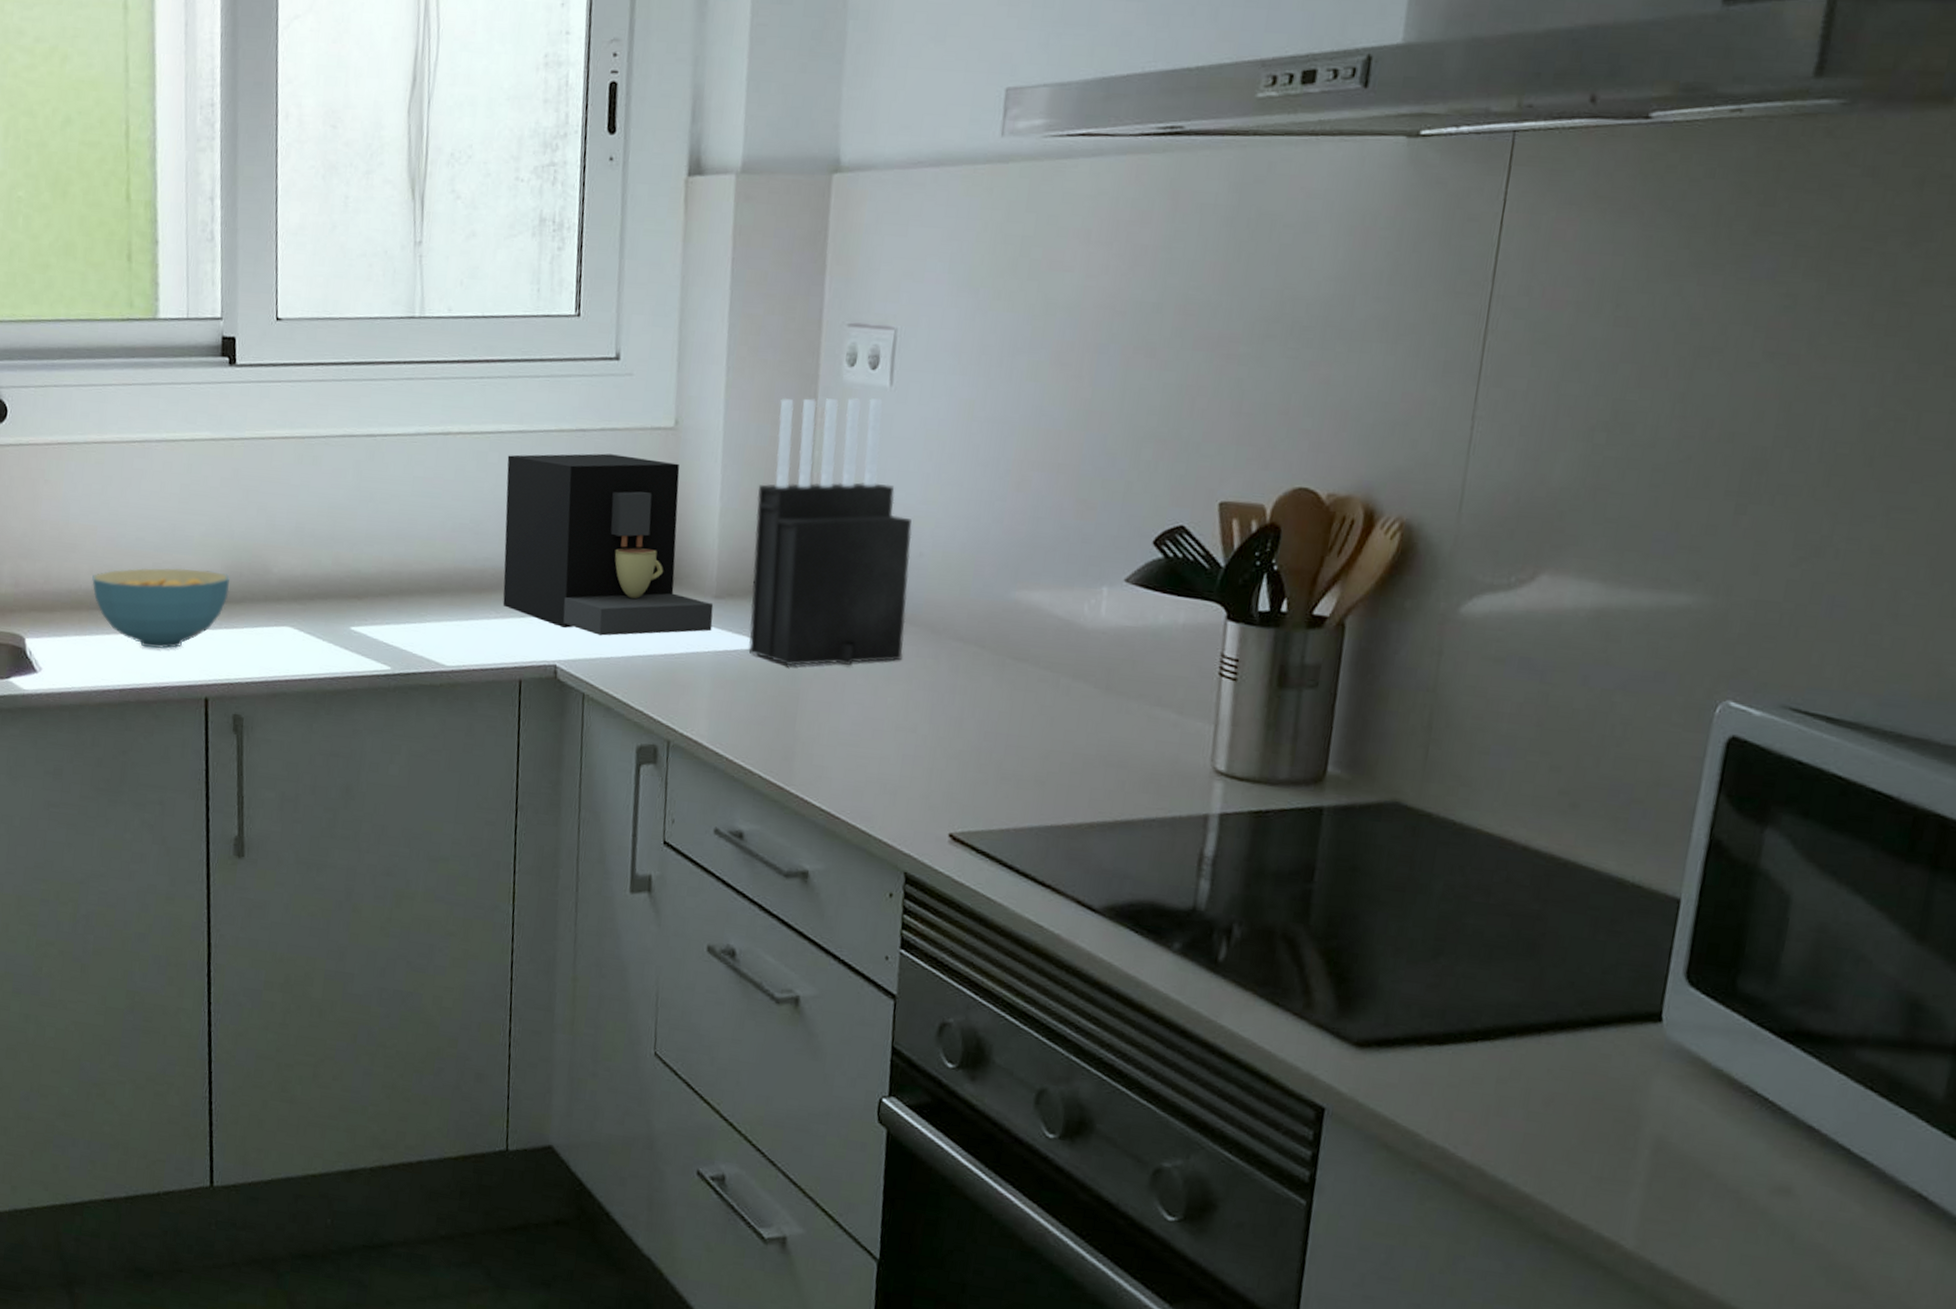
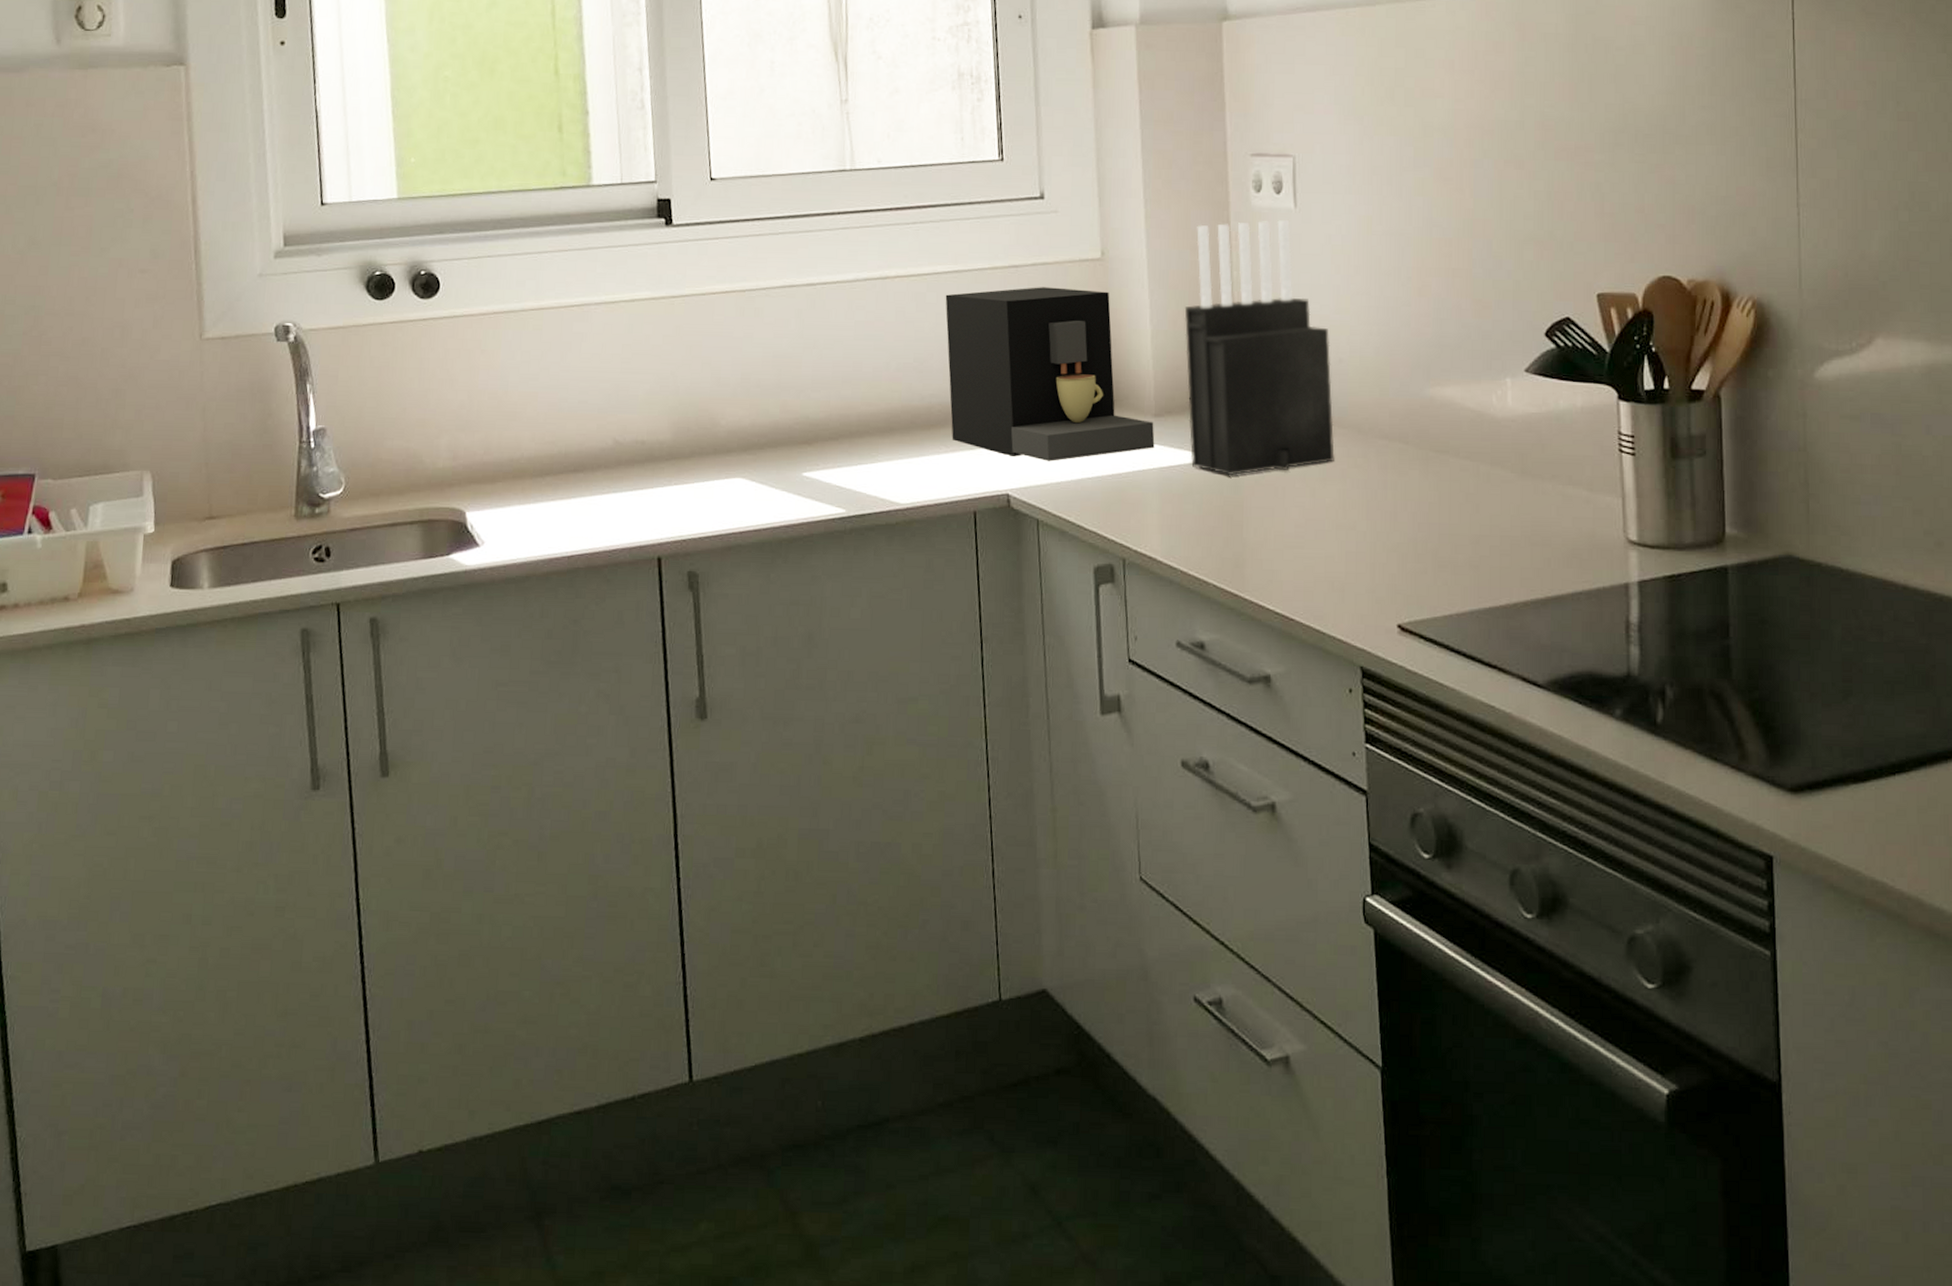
cereal bowl: present [92,567,230,649] -> none [534,428,677,511]

